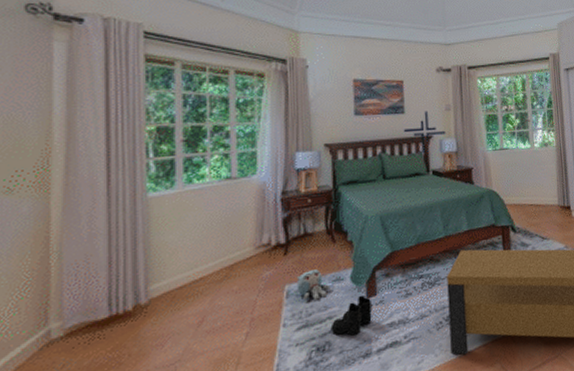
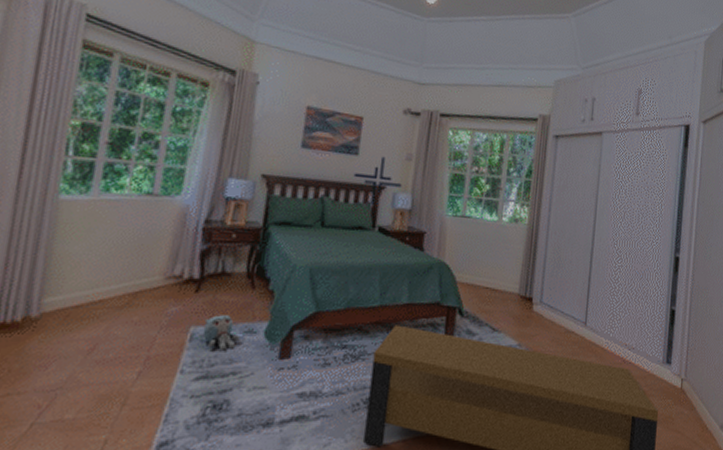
boots: present [330,295,373,336] -> none [232,354,284,399]

